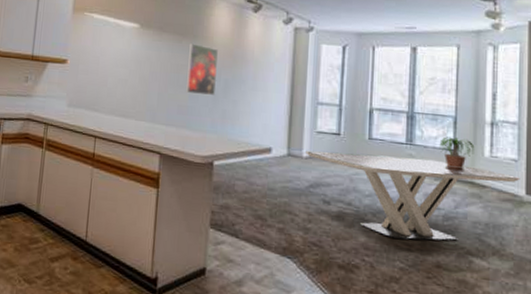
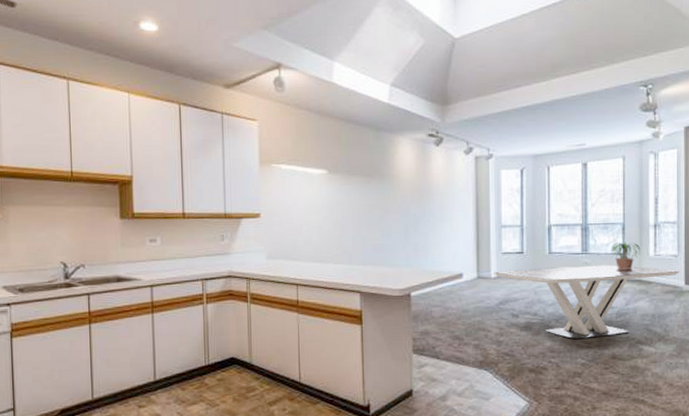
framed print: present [186,43,218,95] -> none [378,183,407,231]

